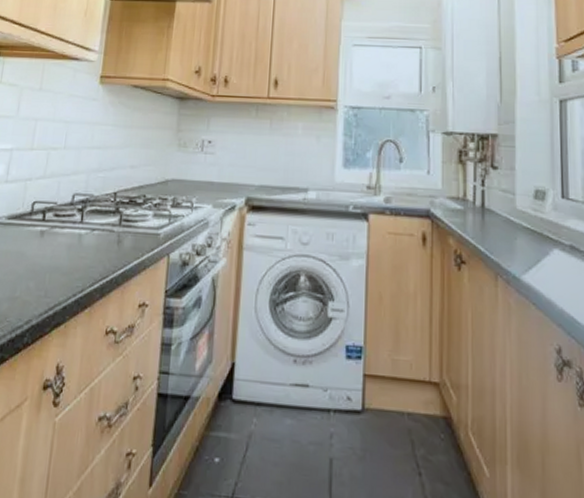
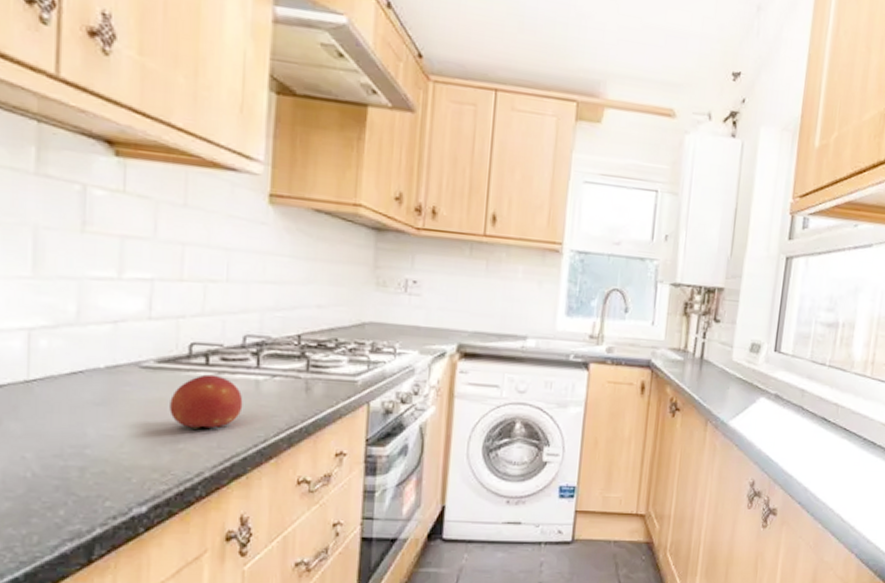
fruit: none [12,229,68,279] -> present [169,374,243,429]

